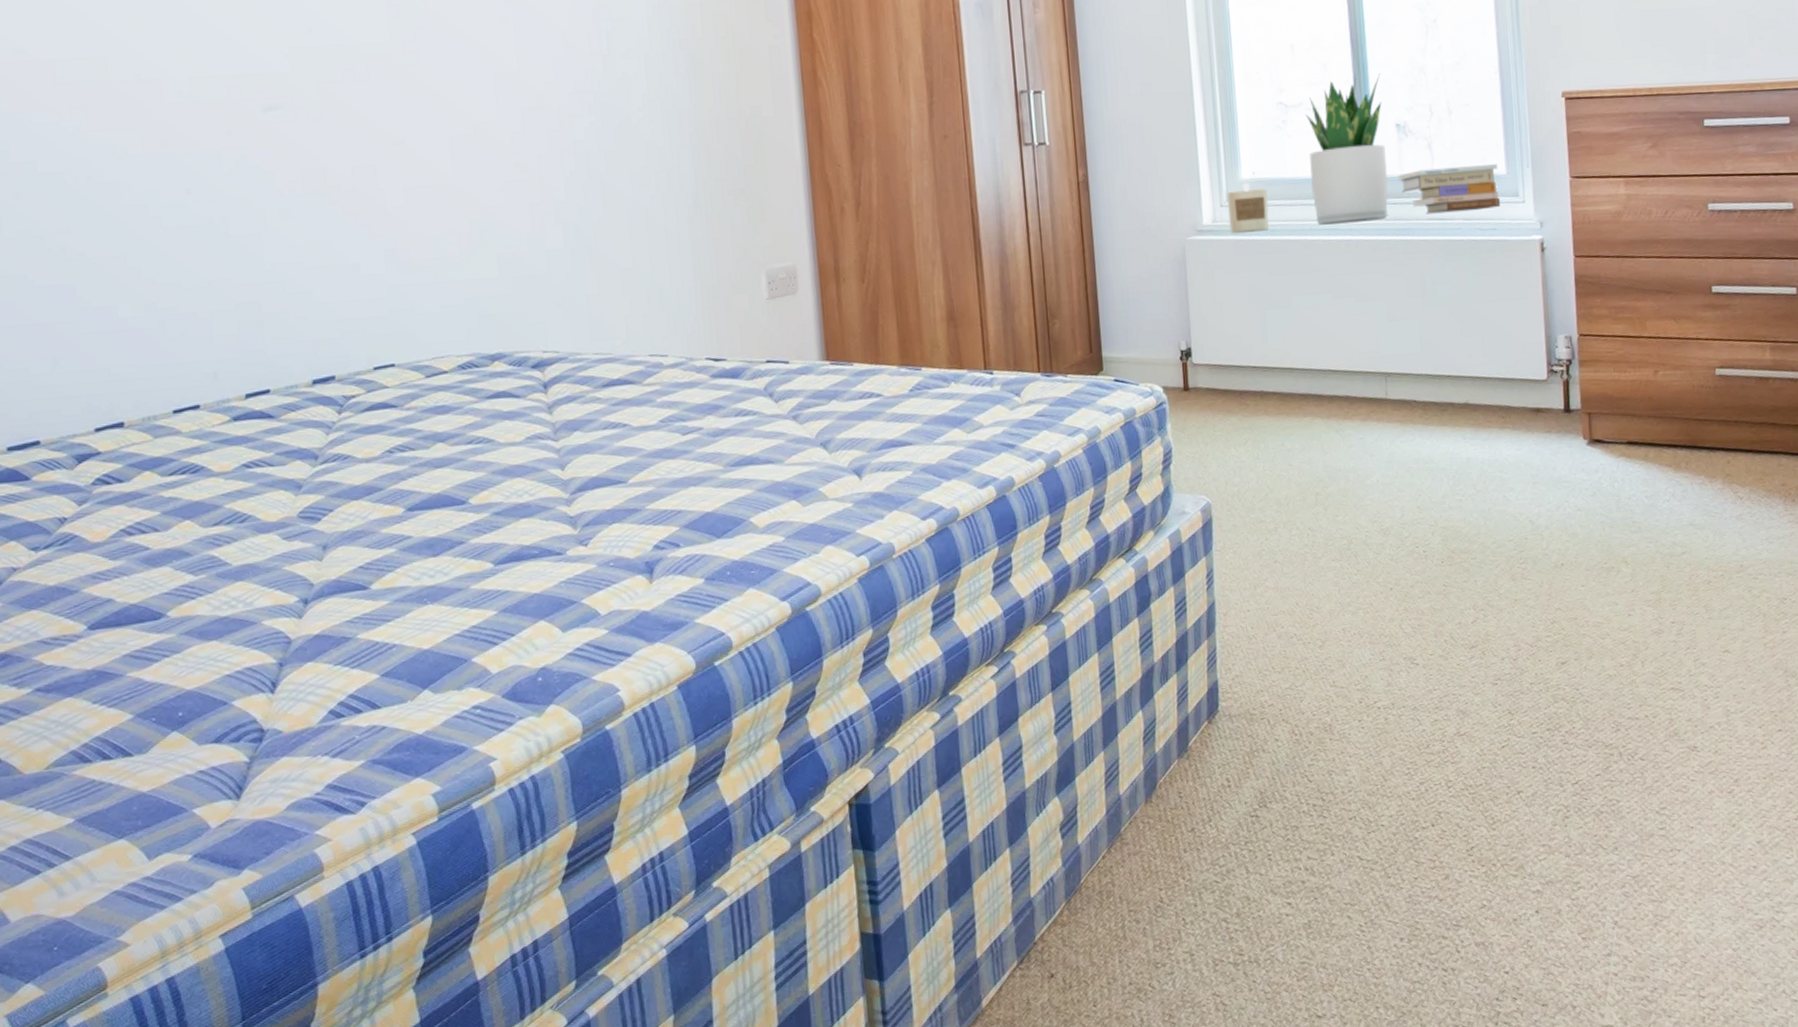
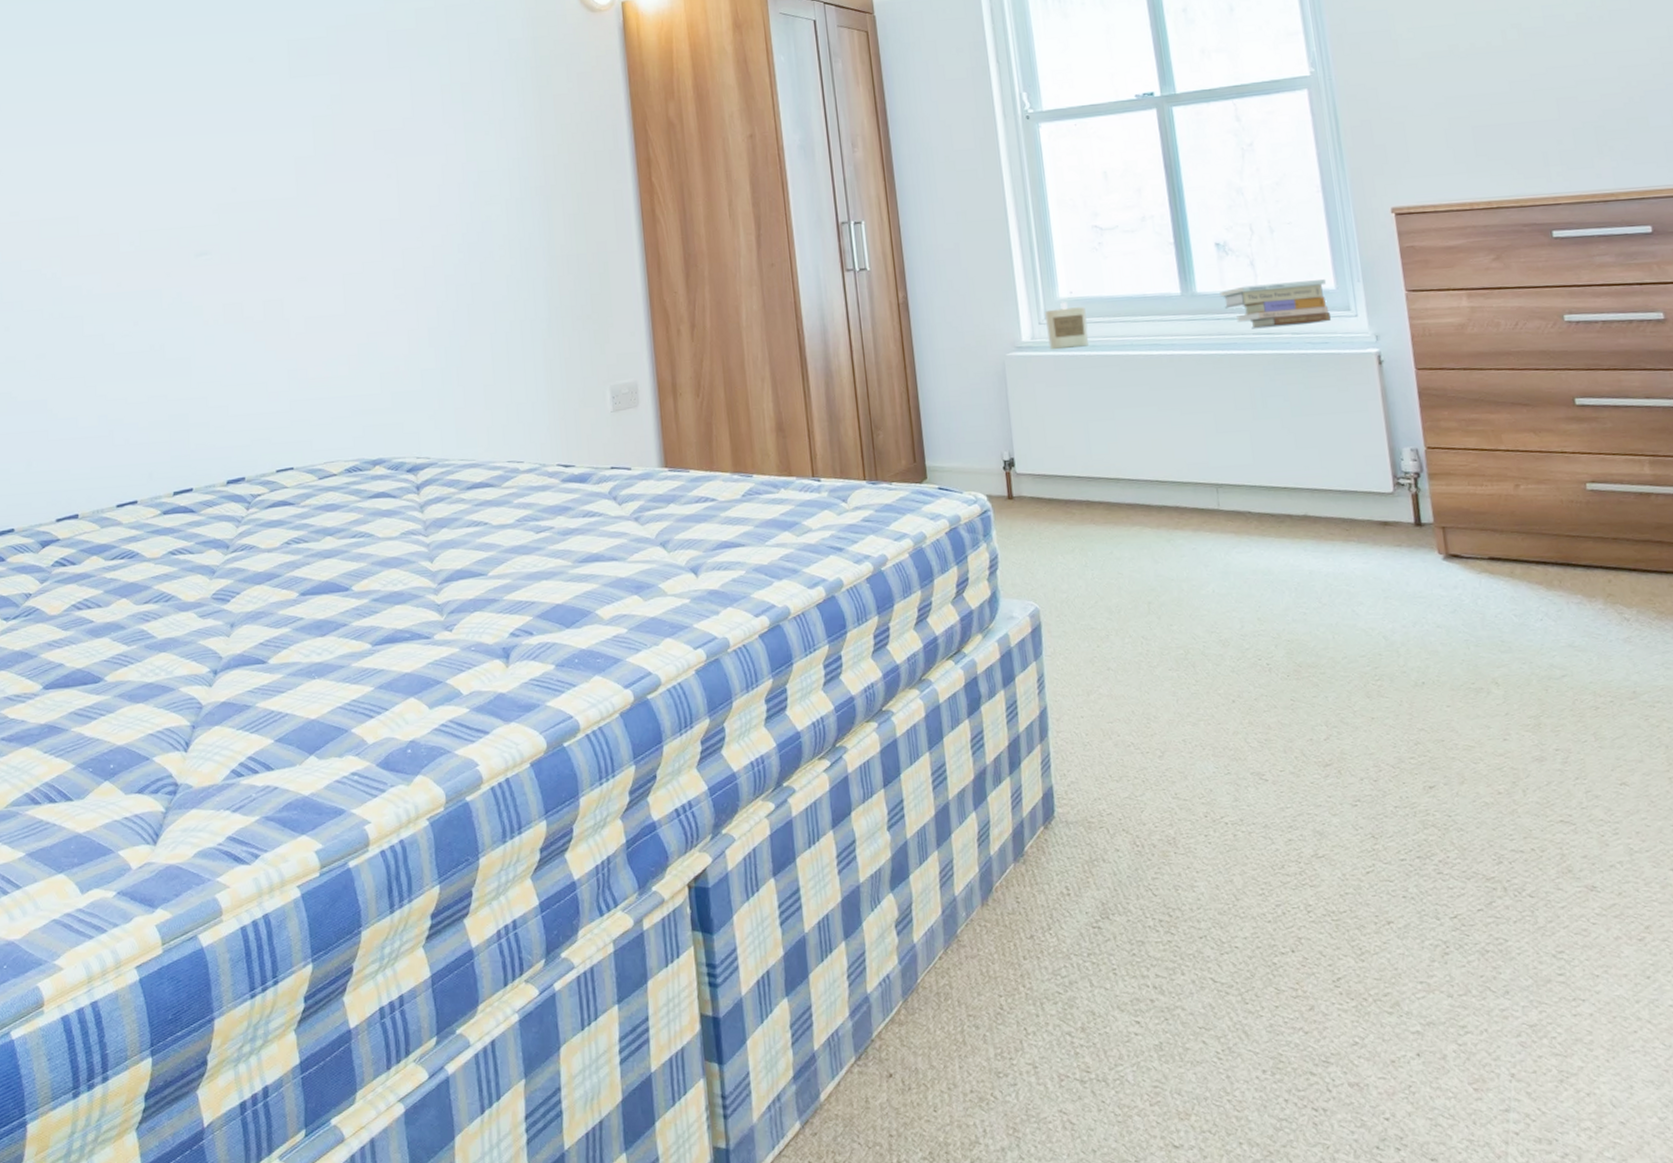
planter: present [1305,73,1388,225] -> none [1121,195,1211,341]

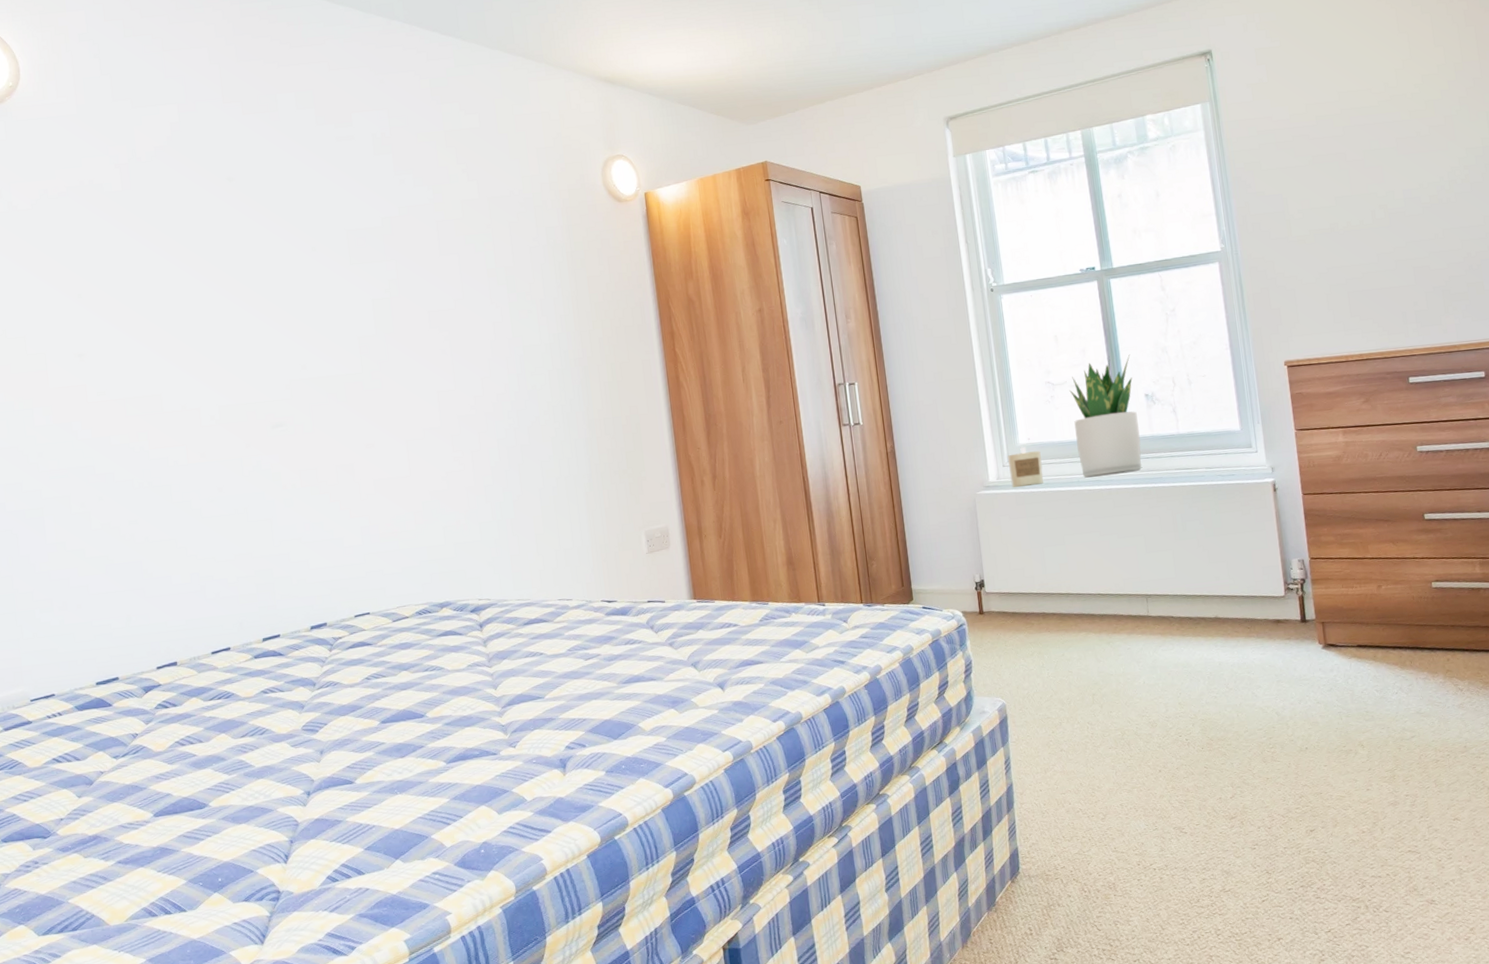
planter: none [1121,195,1211,341] -> present [1069,354,1142,478]
books: present [1219,279,1331,329] -> none [1148,422,1237,466]

